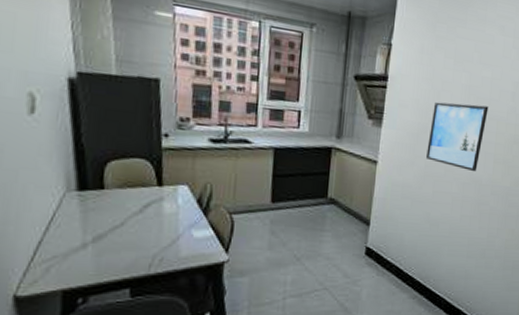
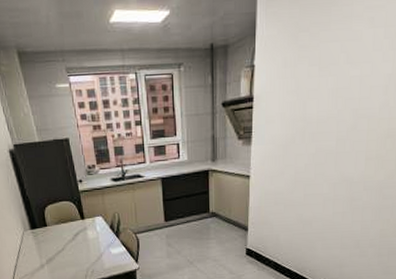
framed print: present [426,101,489,172] -> none [296,105,358,172]

